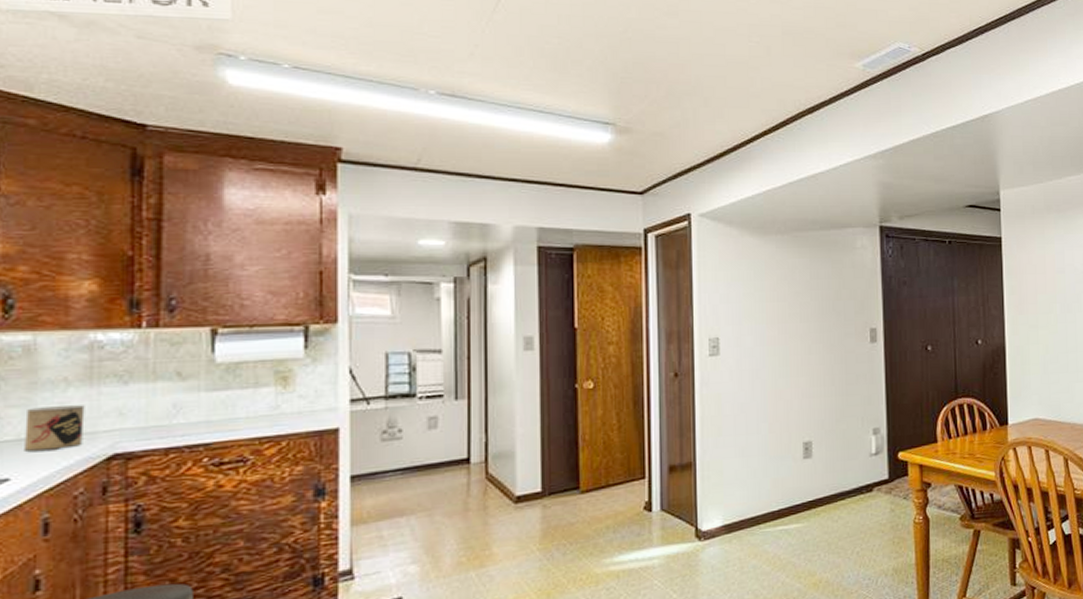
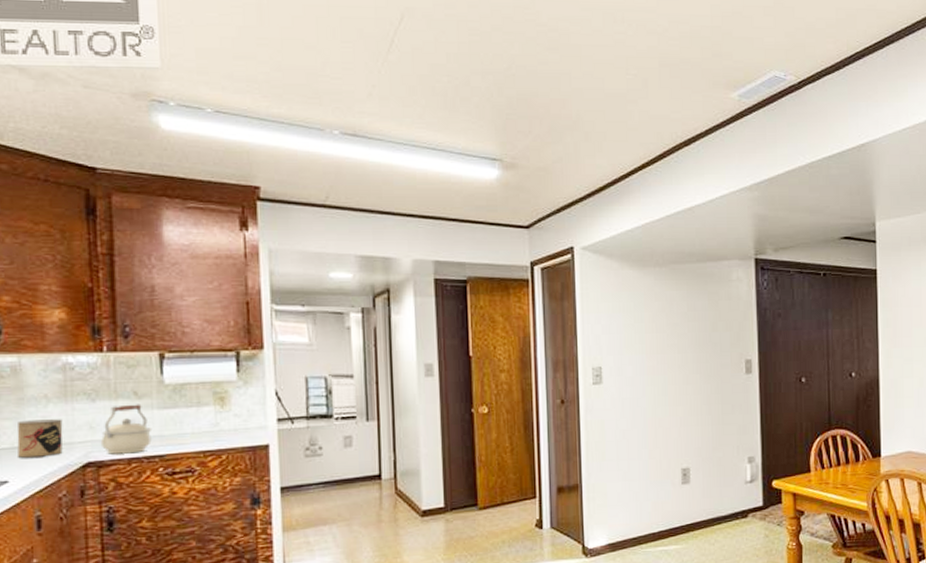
kettle: none [131,386,198,444] -> present [100,404,153,454]

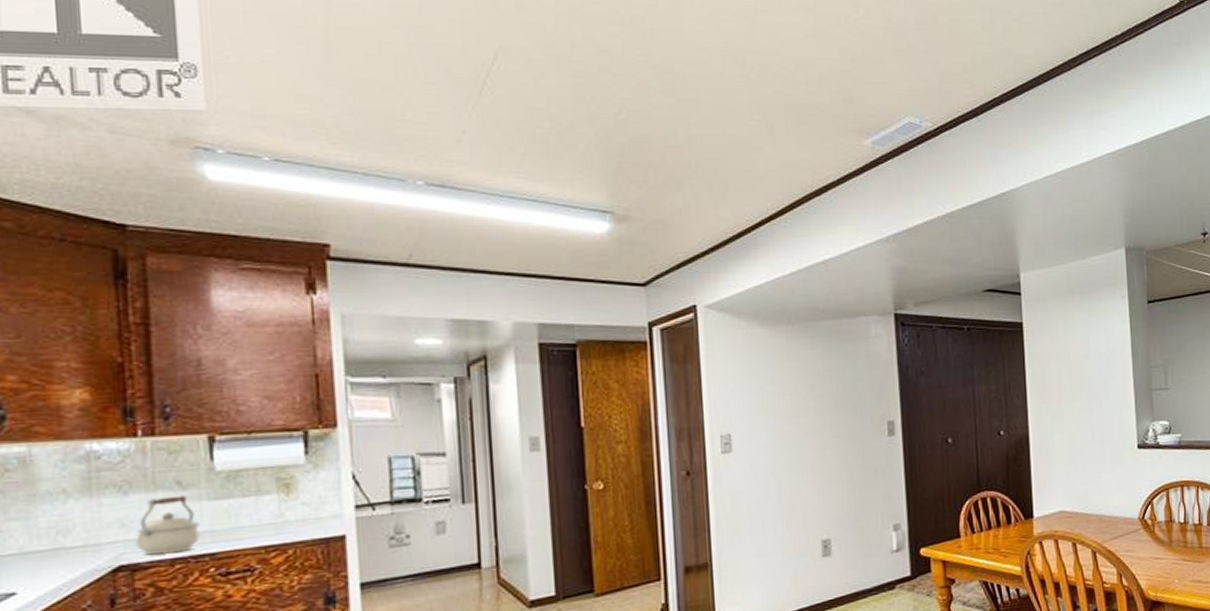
tin can: present [17,419,63,459] -> none [27,517,87,566]

